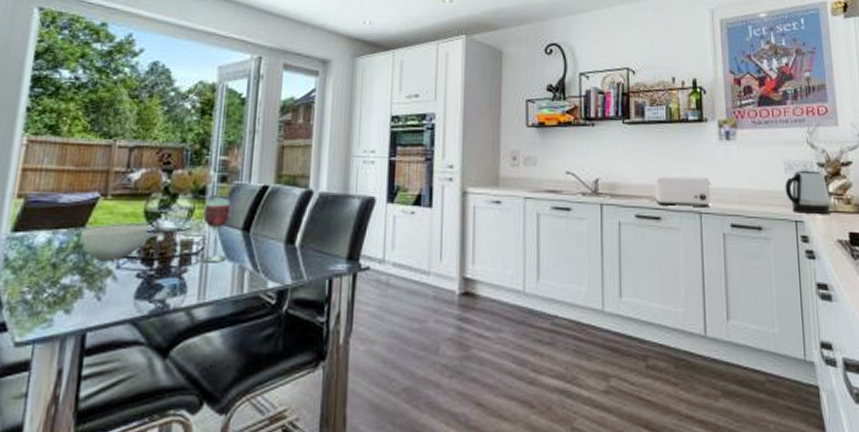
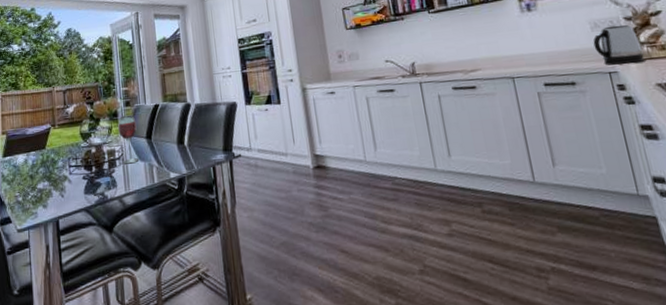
bowl: present [80,223,149,260] -> none [44,142,85,170]
toaster: present [654,176,711,208] -> none [465,46,521,77]

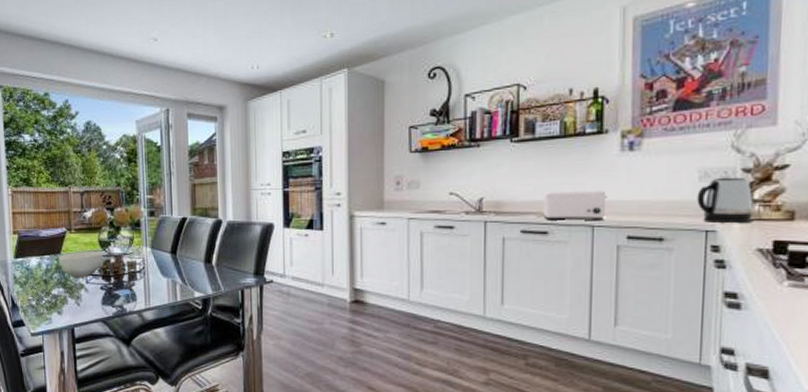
bowl: none [44,142,85,170] -> present [59,250,104,277]
wineglass: present [118,114,140,164] -> none [140,226,162,278]
toaster: none [465,46,521,77] -> present [543,189,607,221]

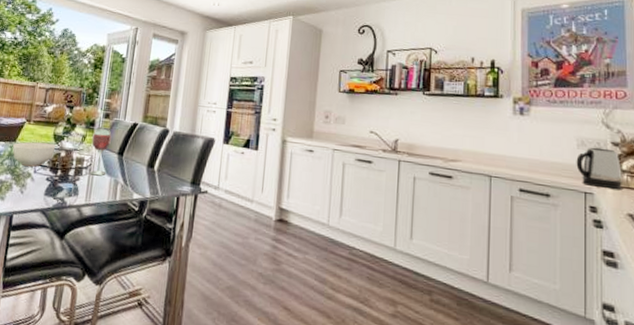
wineglass: none [140,226,162,278] -> present [90,126,112,176]
toaster: present [543,189,607,221] -> none [448,141,502,173]

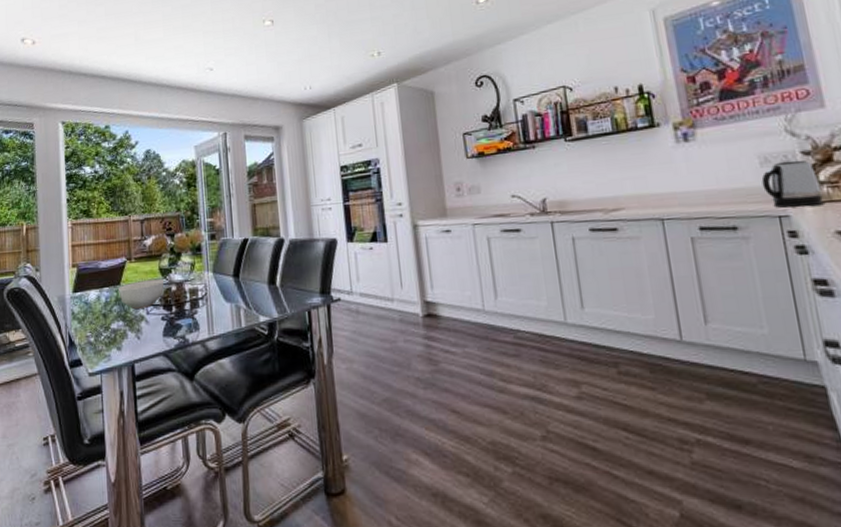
wineglass: present [90,126,112,176] -> none [201,249,225,305]

